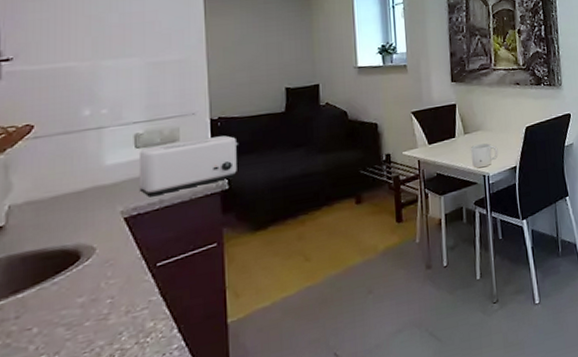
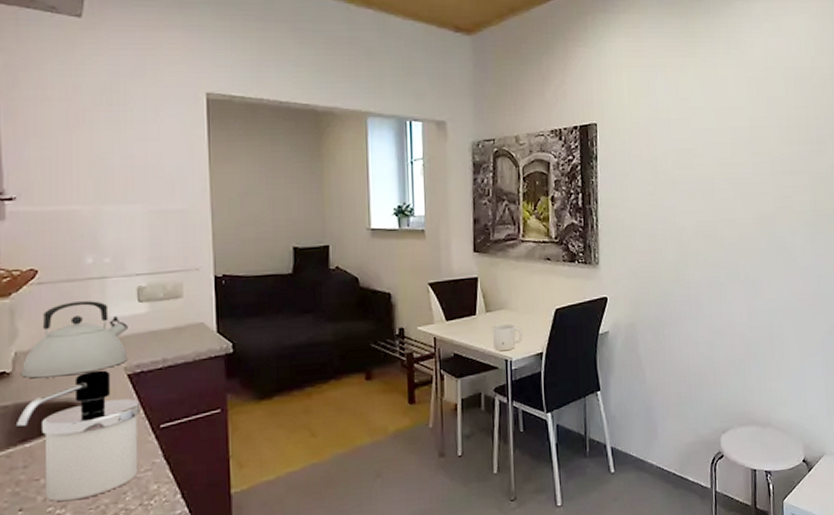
soap dispenser: none [9,215,137,349] -> present [17,370,141,502]
kettle: none [14,150,125,230] -> present [20,301,128,379]
toaster: present [138,135,238,196] -> none [141,295,243,355]

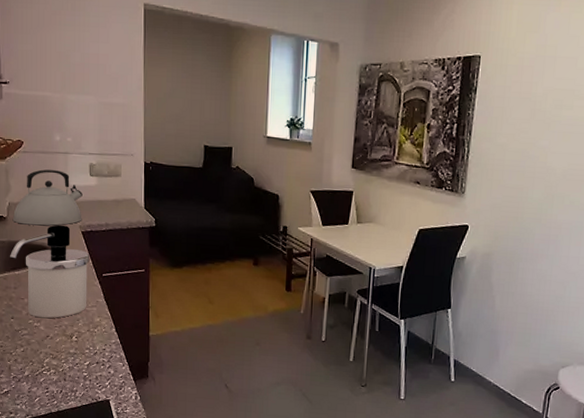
mug: present [492,324,523,352] -> none [360,236,388,260]

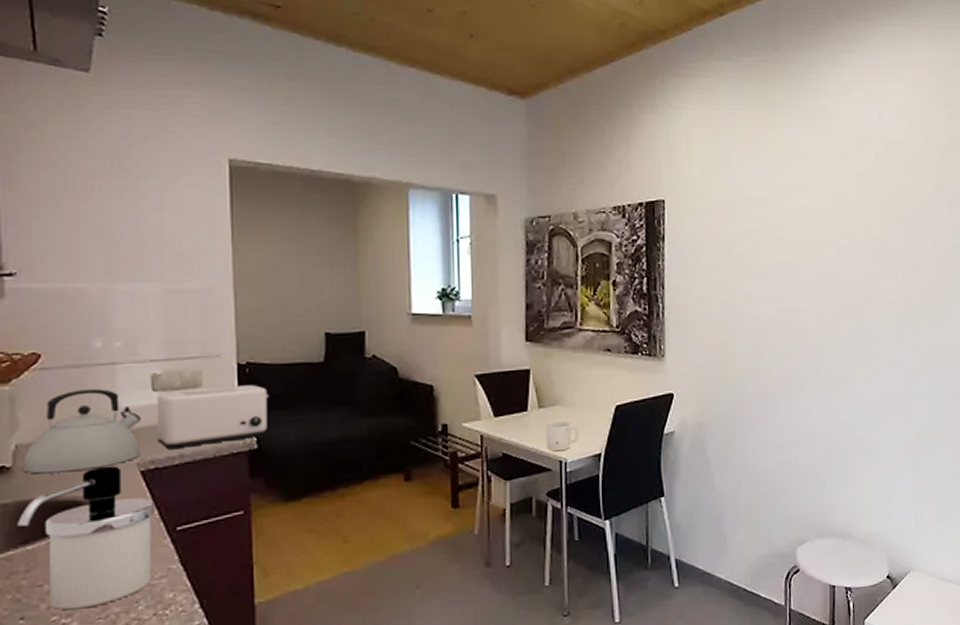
toaster: none [92,177,164,220] -> present [156,385,269,450]
mug: none [360,236,388,260] -> present [545,421,580,452]

